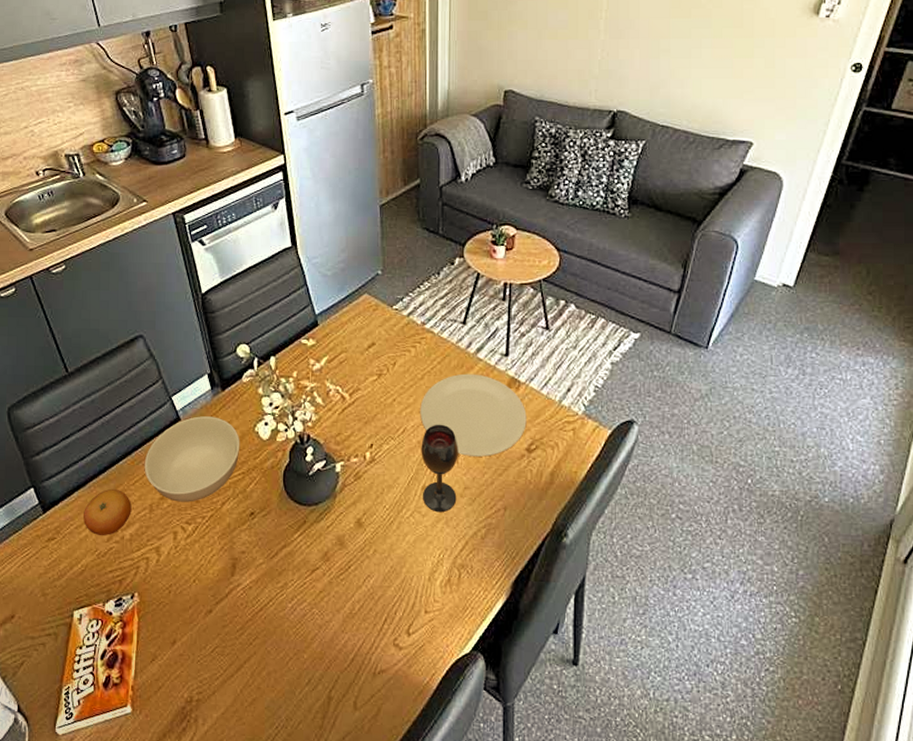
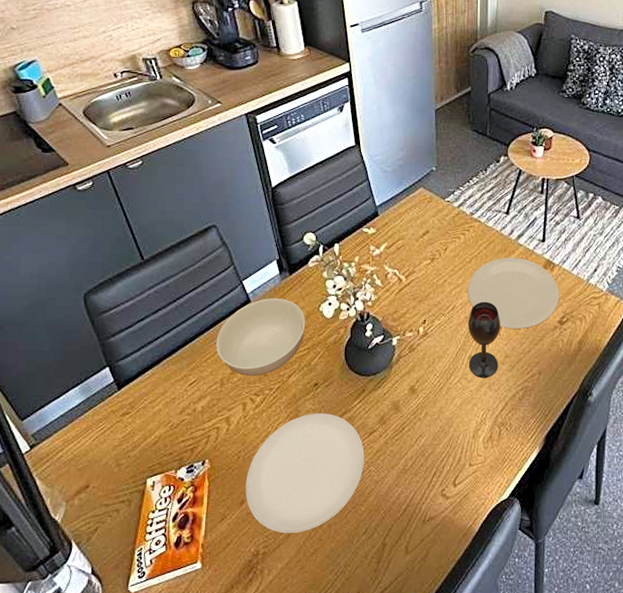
fruit: present [84,488,132,535] -> none [157,365,204,408]
plate: none [177,545,306,680] -> present [245,413,364,533]

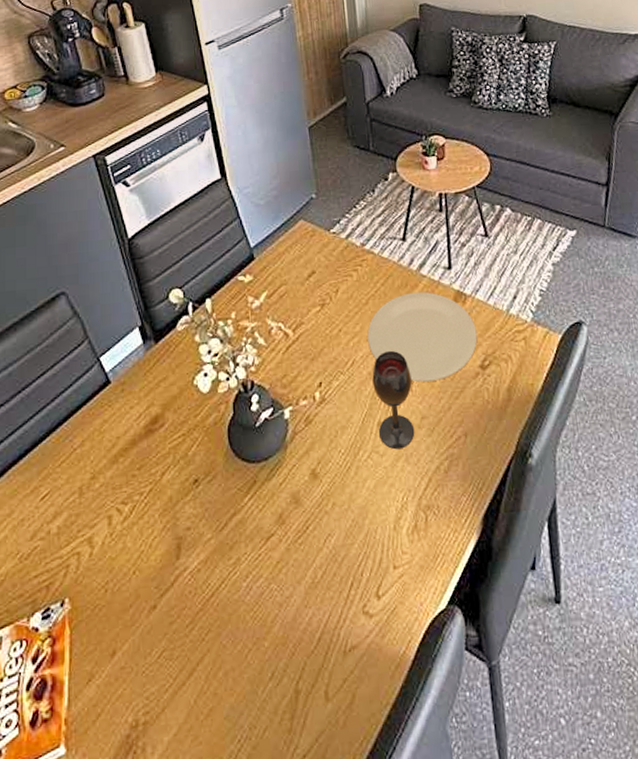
bowl: present [215,298,306,376] -> none [71,374,179,480]
plate: present [245,413,364,533] -> none [116,517,263,691]

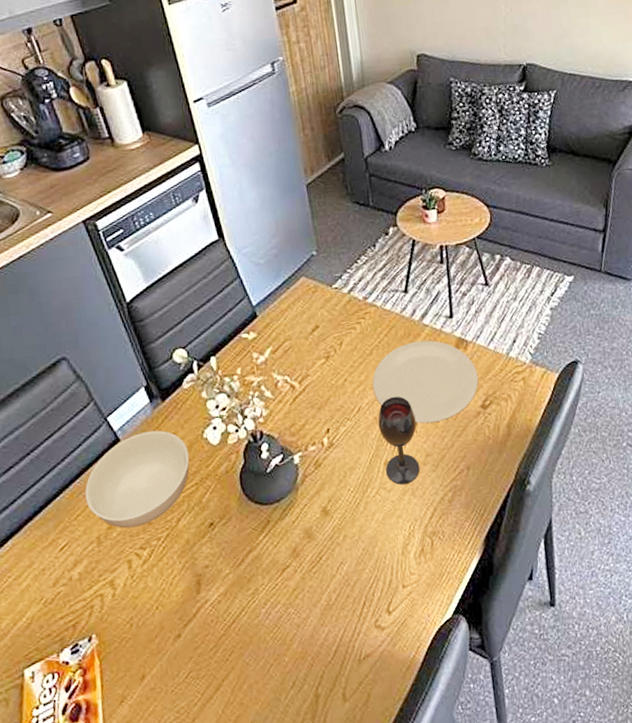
bowl: none [71,374,179,480] -> present [84,430,190,529]

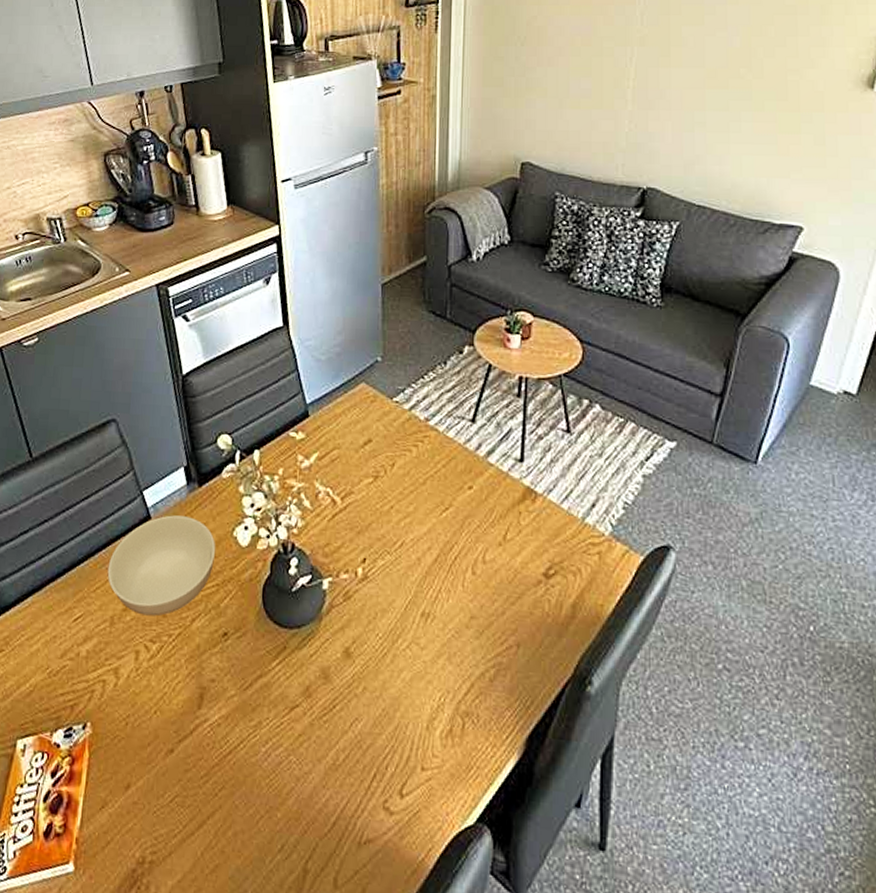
plate: present [372,340,479,424] -> none [421,480,544,581]
wine glass: present [378,396,420,485] -> none [421,538,464,646]

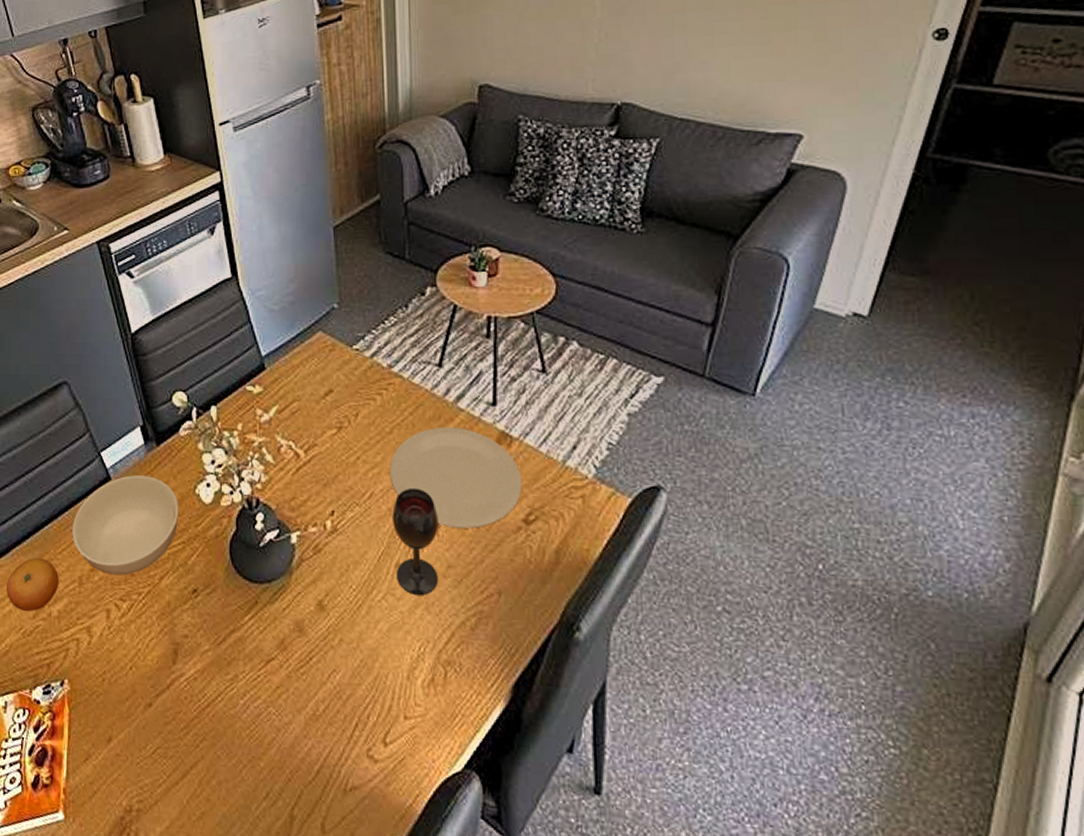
fruit: none [36,594,91,651] -> present [7,557,59,611]
plate: none [421,480,544,581] -> present [390,426,523,529]
wine glass: none [421,538,464,646] -> present [392,487,439,596]

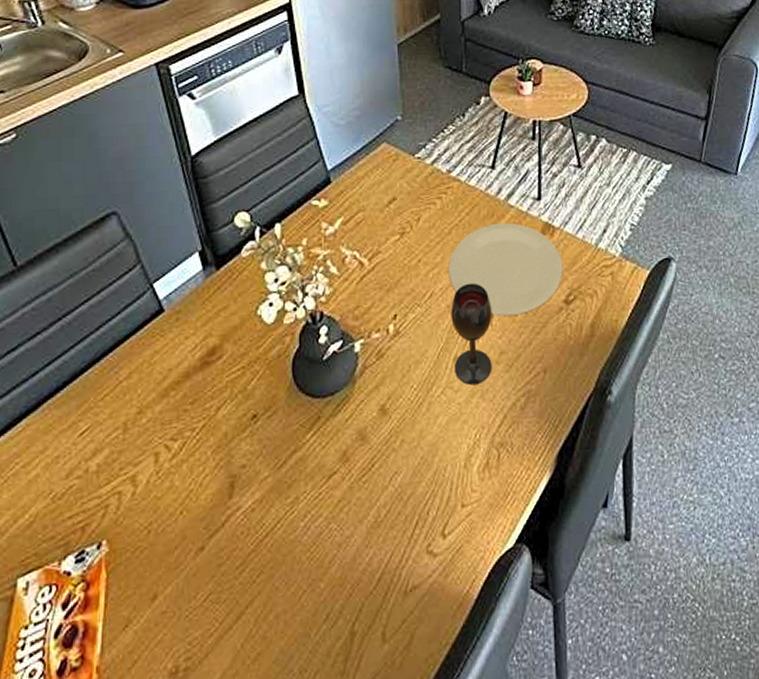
fruit: present [7,557,59,611] -> none [34,408,100,472]
bowl: present [72,475,179,576] -> none [116,302,239,415]

